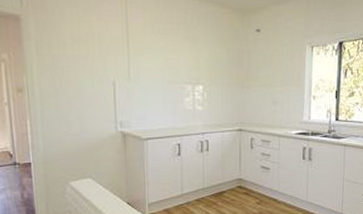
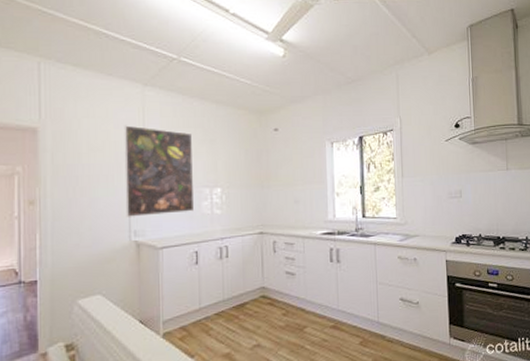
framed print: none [107,17,178,109] -> present [124,125,195,217]

